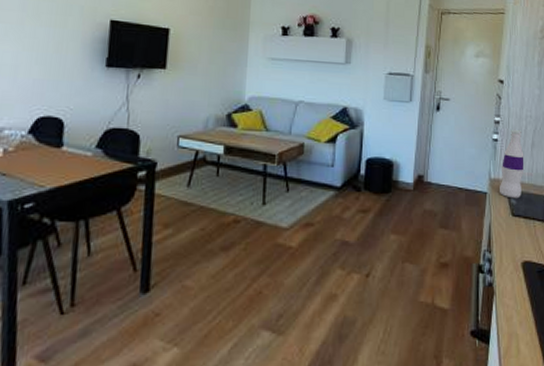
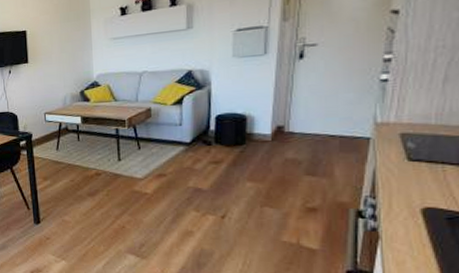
bottle: present [500,129,525,199] -> none [390,64,430,142]

